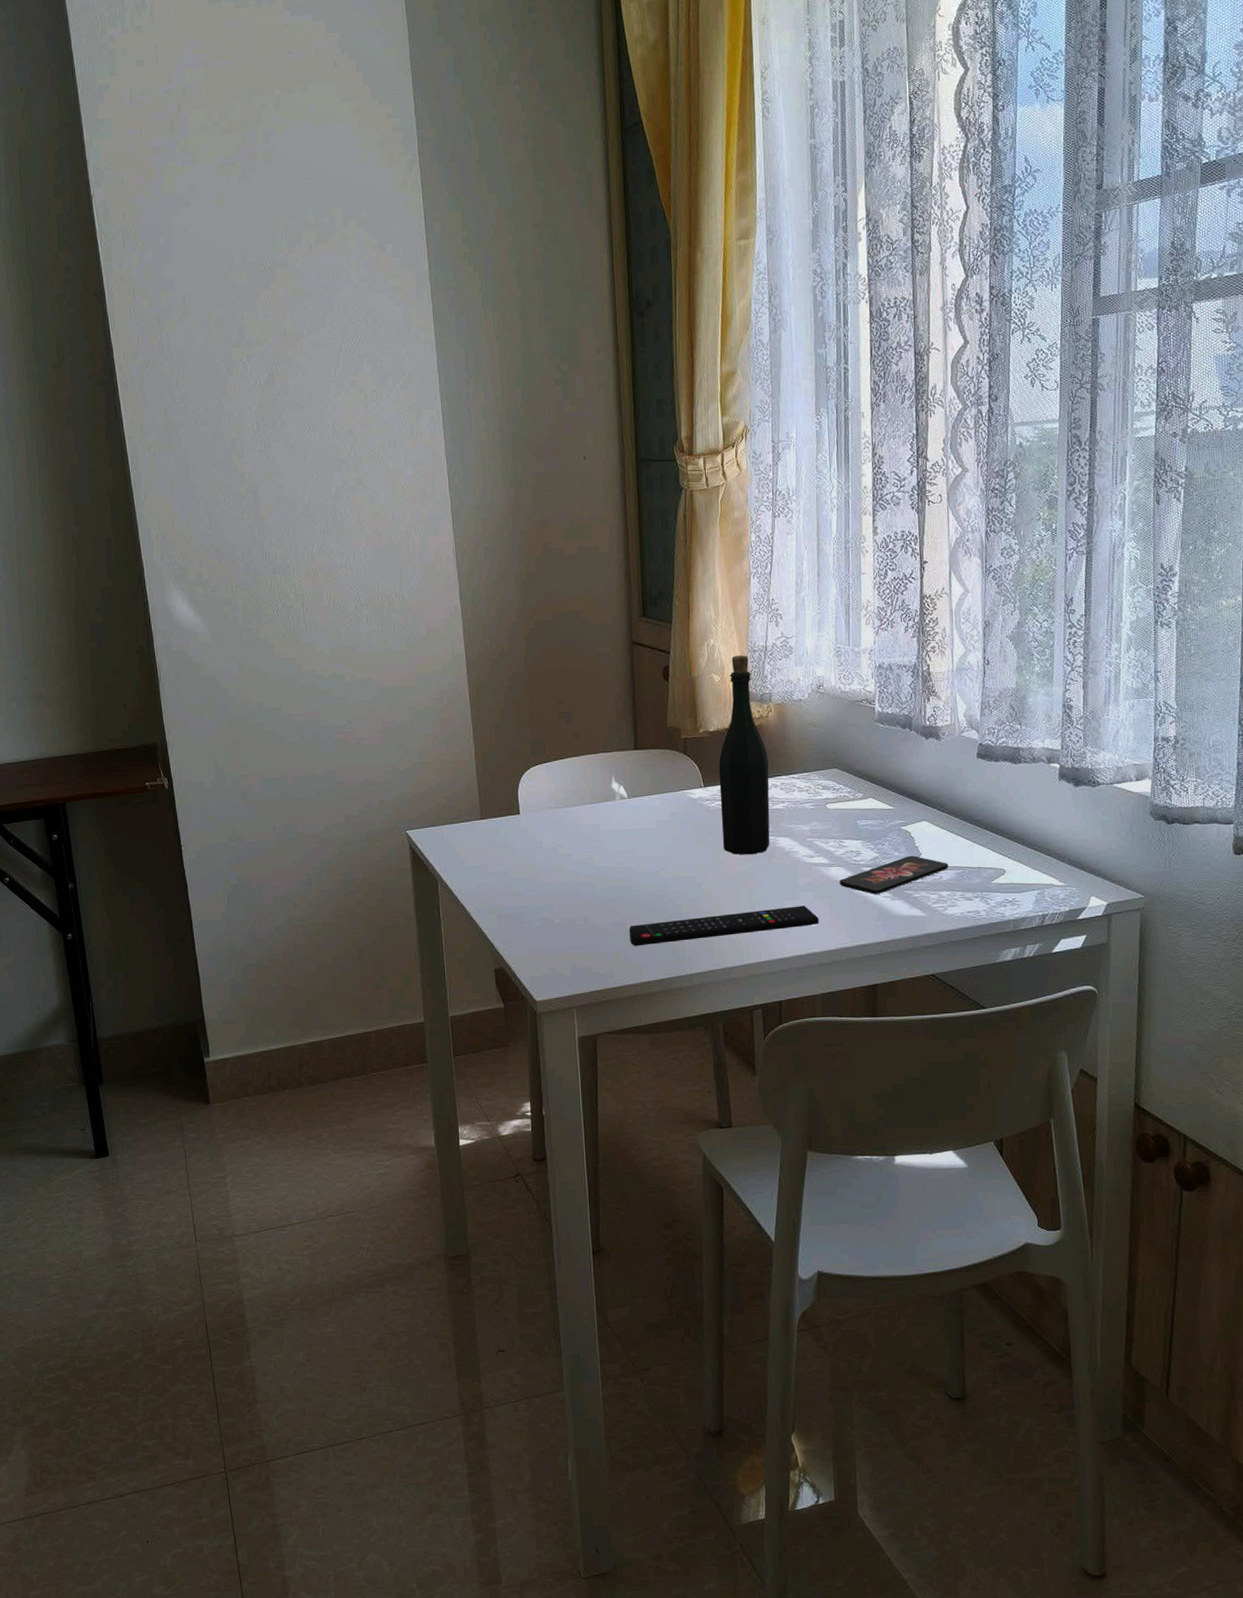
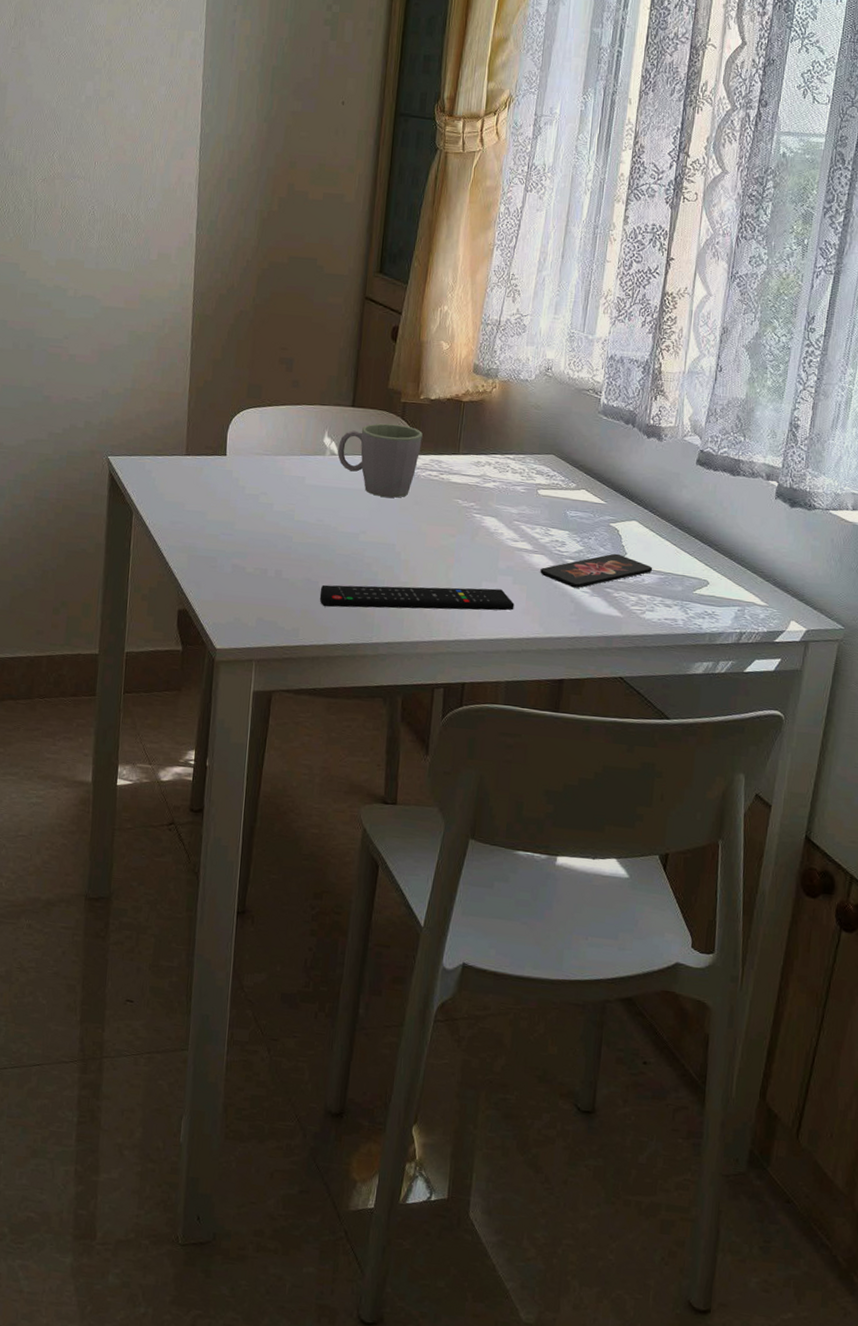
mug: none [627,760,707,833] -> present [338,423,423,498]
bottle: present [718,655,770,855] -> none [428,326,486,531]

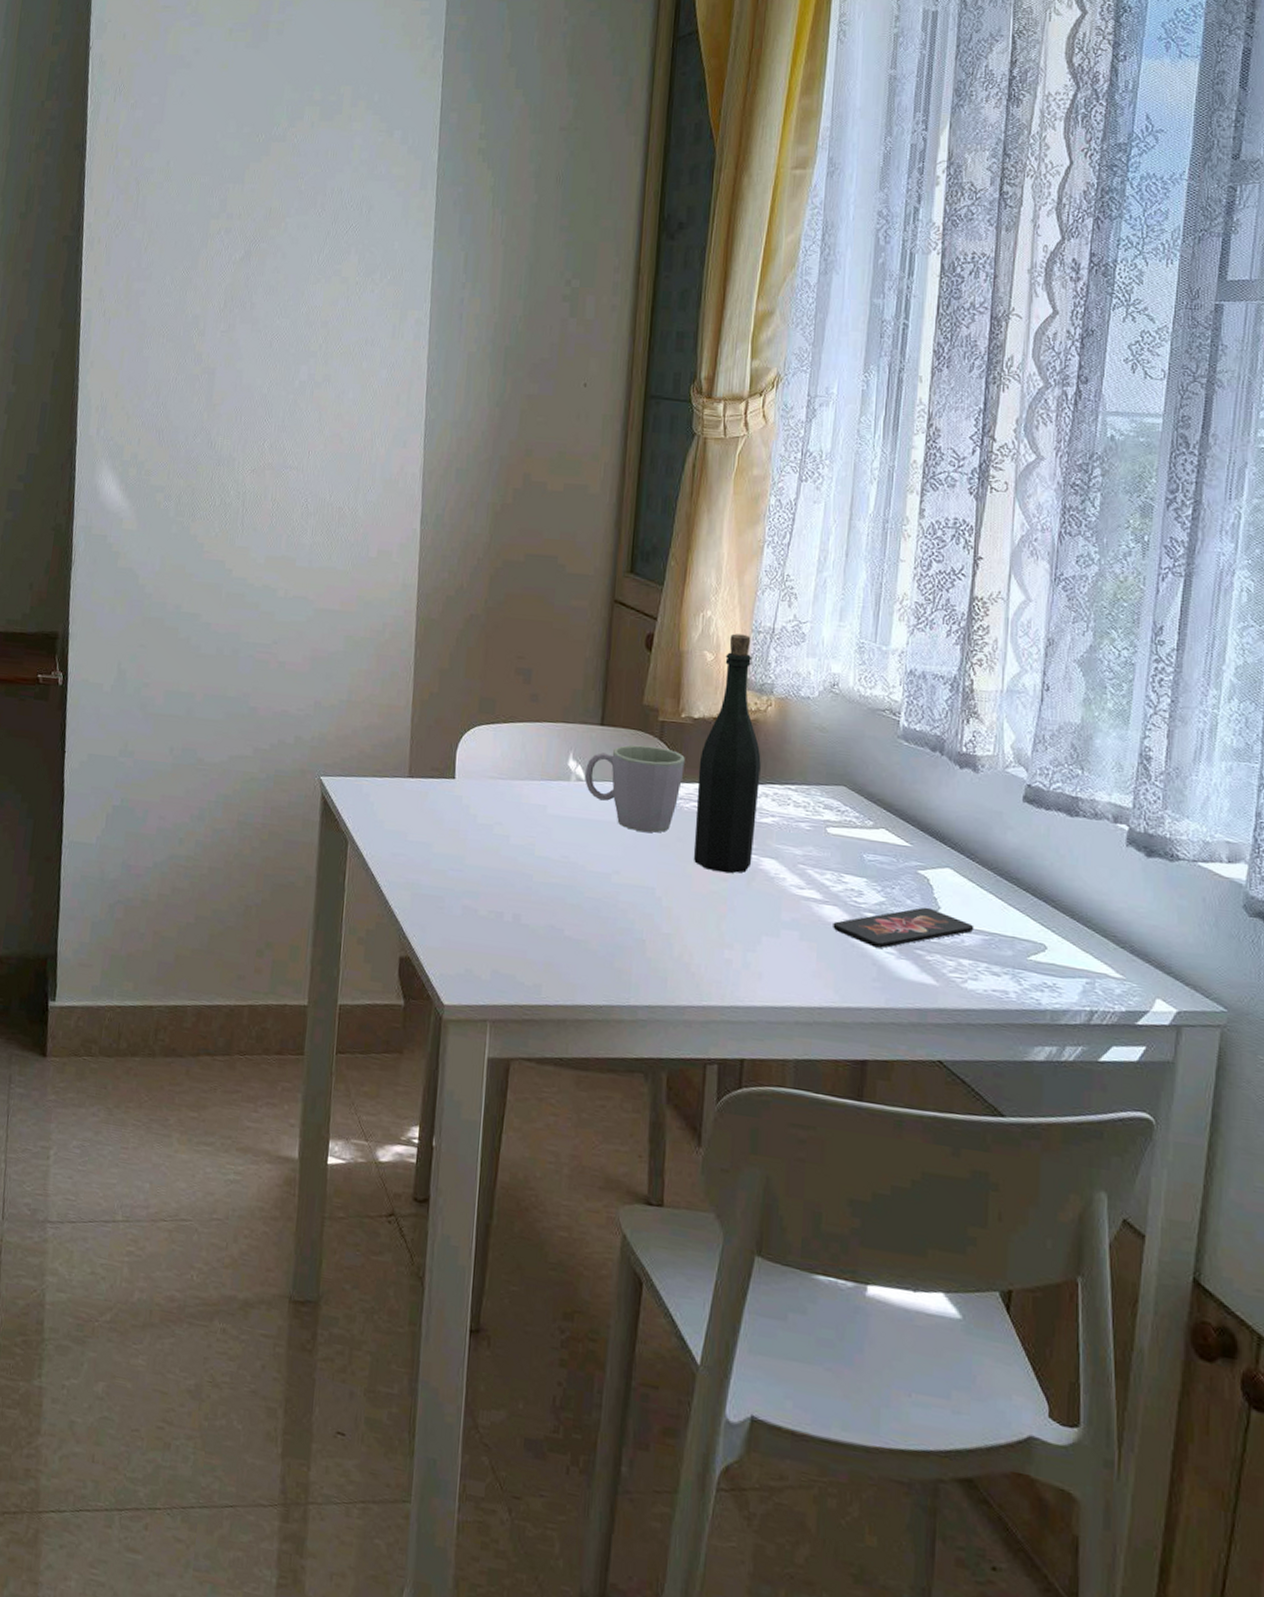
remote control: present [319,584,515,611] -> none [565,933,802,973]
bottle: none [428,326,486,531] -> present [693,634,761,874]

